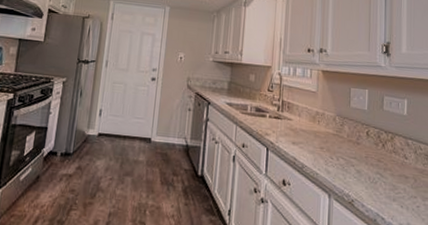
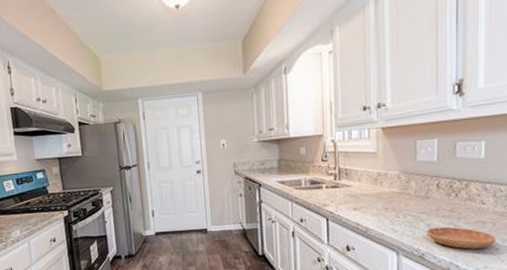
saucer: none [356,174,417,204] -> present [427,226,496,249]

